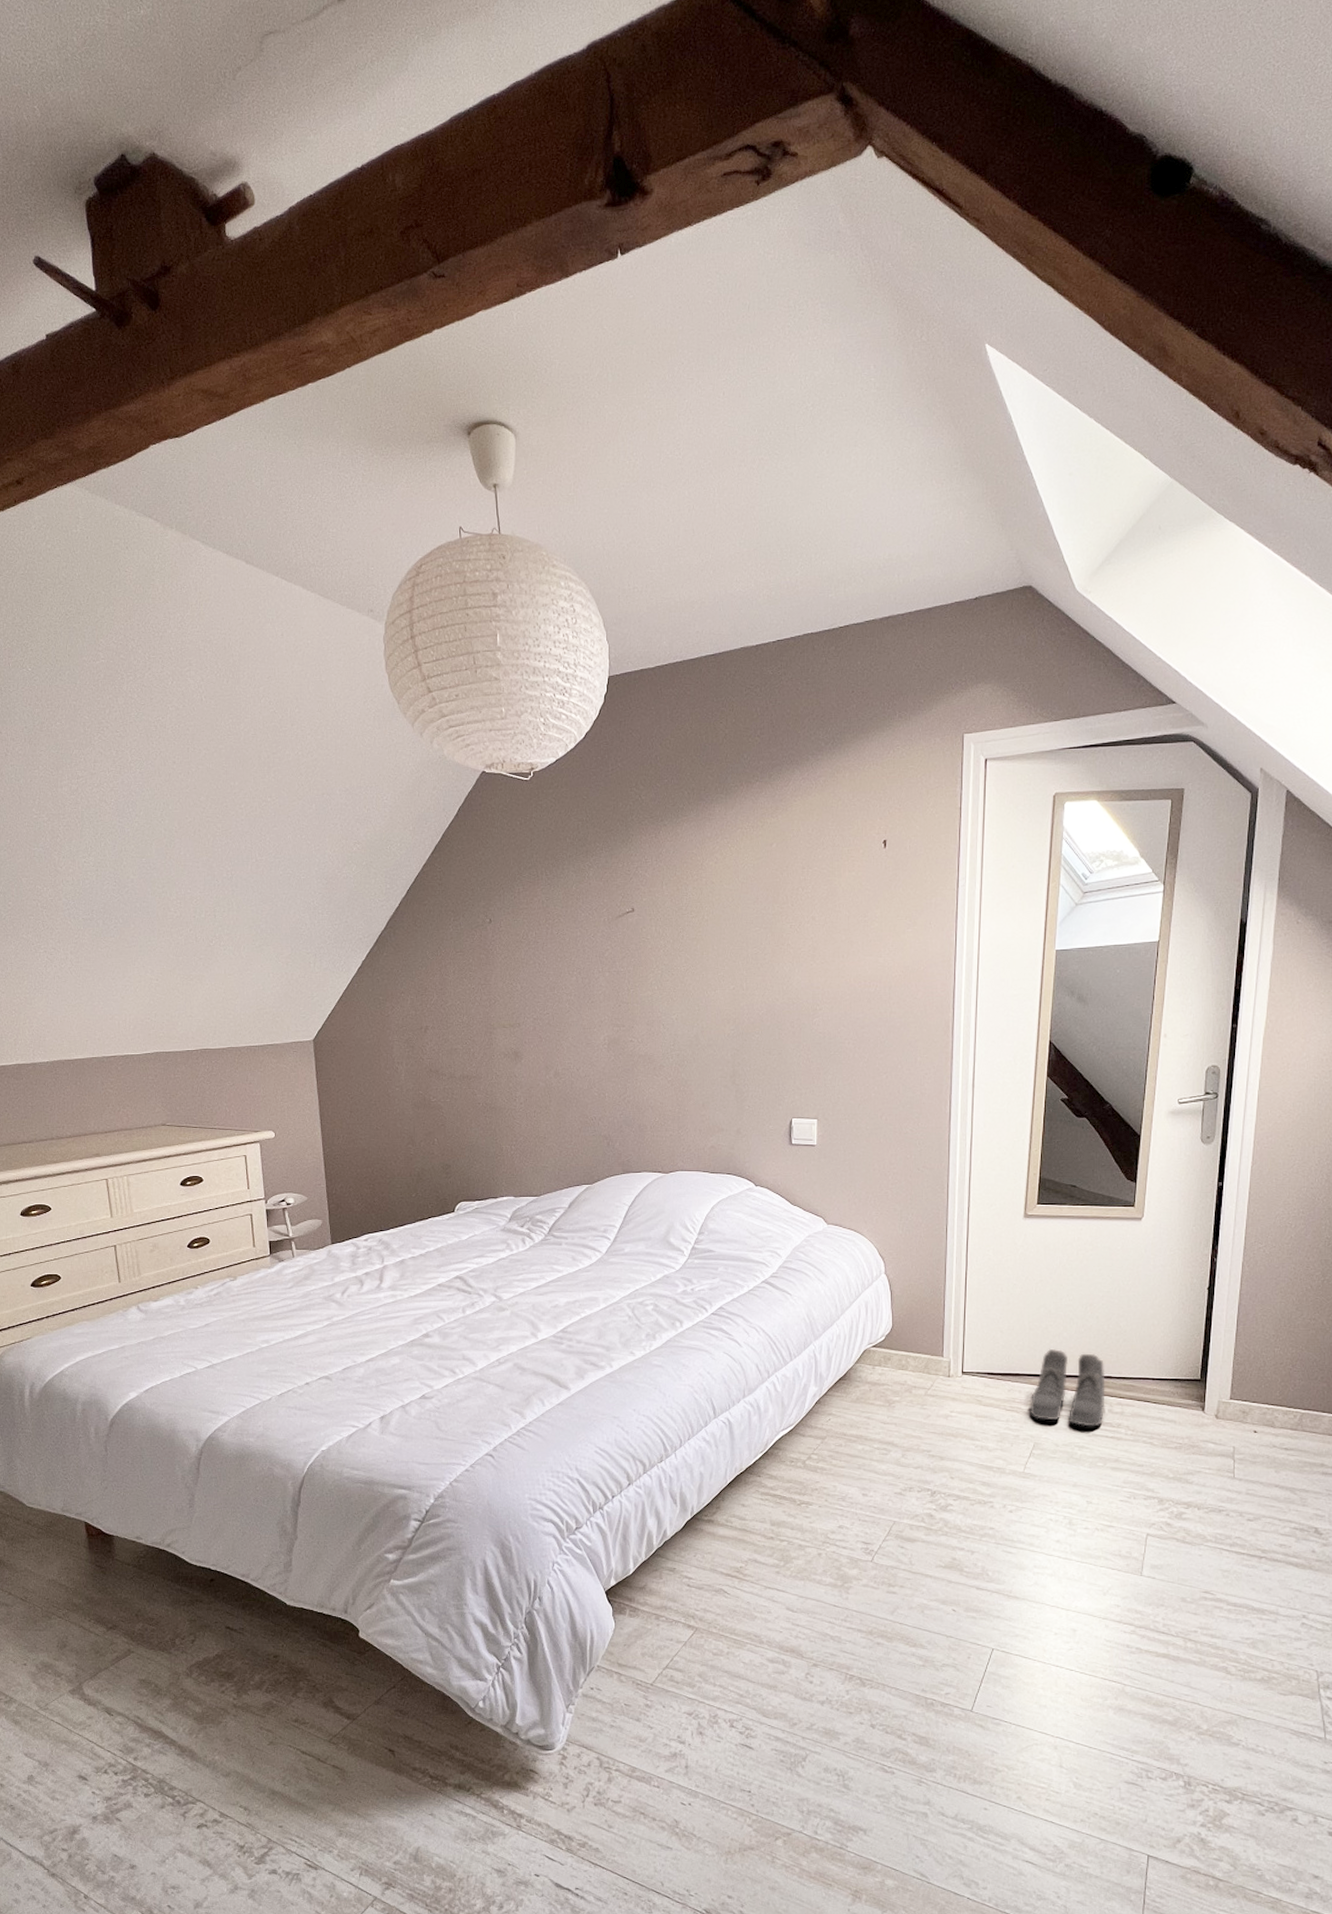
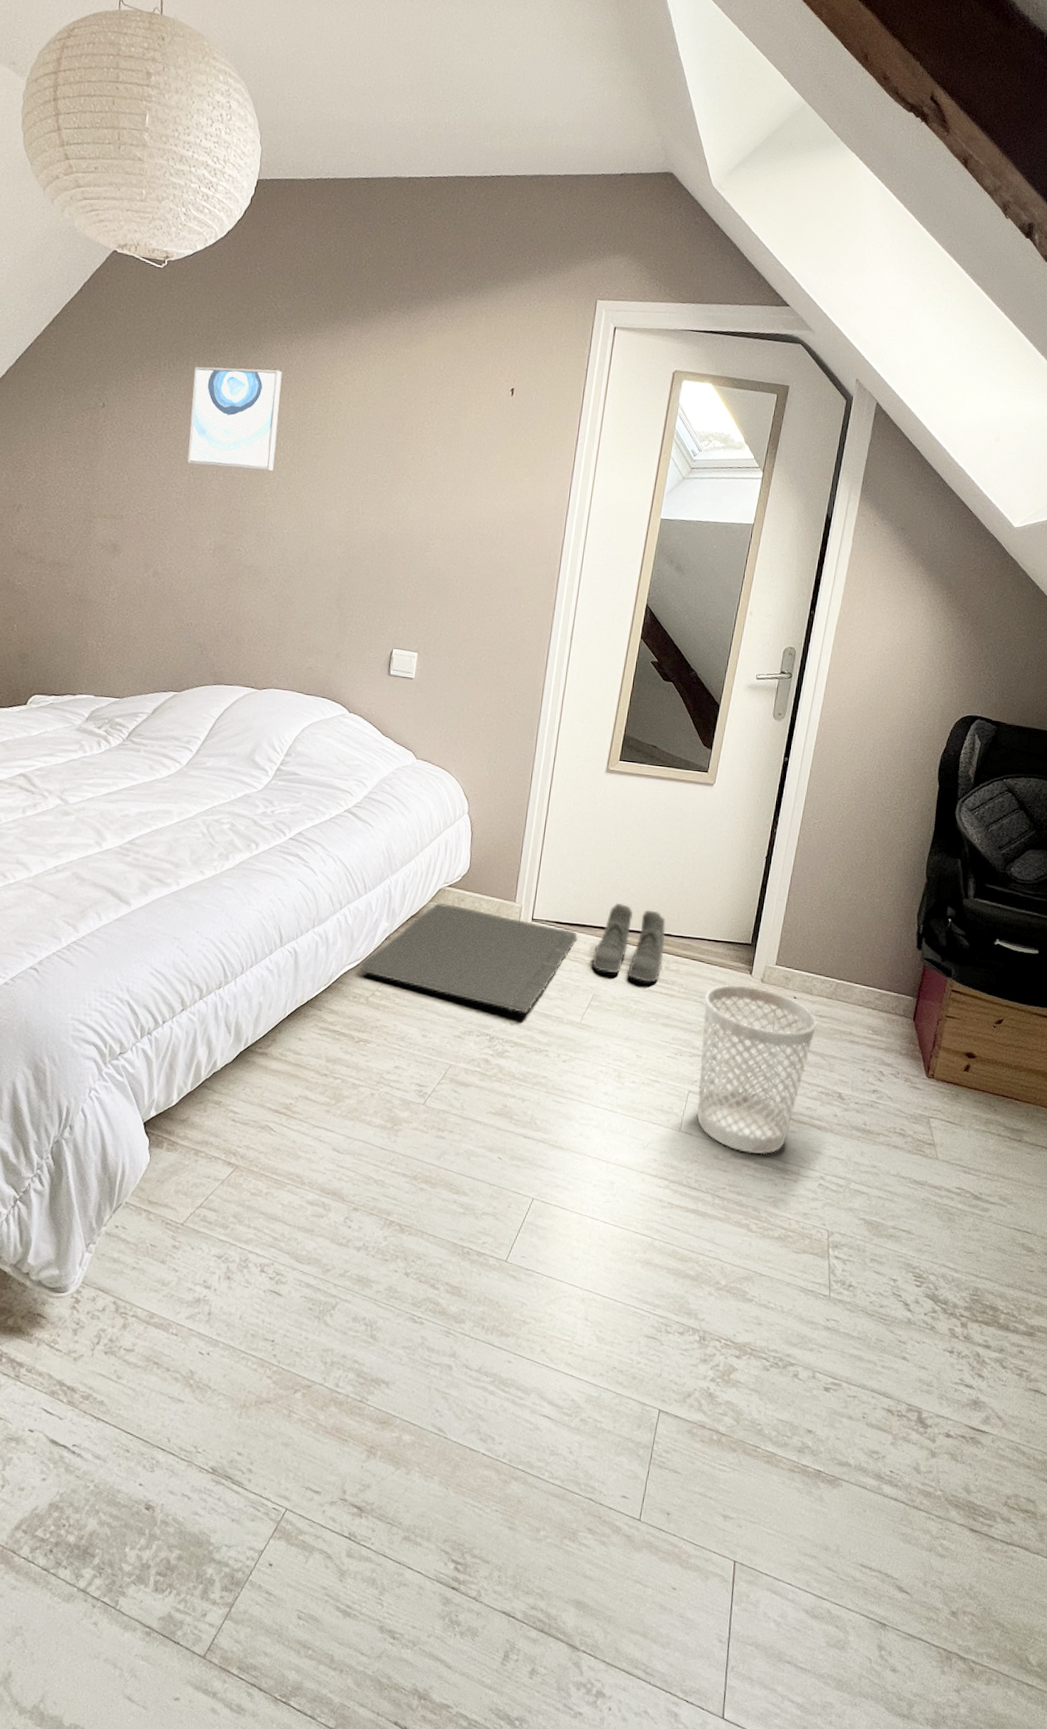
wall art: none [569,860,655,965] -> present [187,366,282,471]
bath mat: none [793,1364,1011,1466] -> present [359,903,578,1013]
wastebasket: none [1156,1423,1283,1596] -> present [697,985,817,1155]

